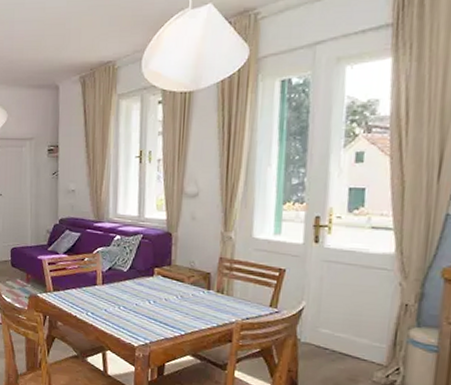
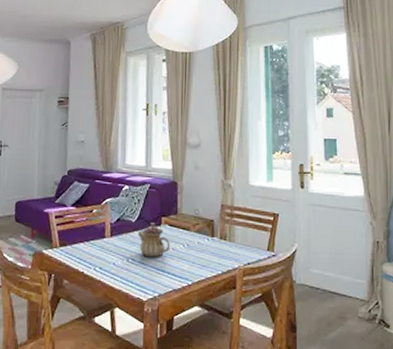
teapot: none [129,273,163,307] -> present [137,223,171,258]

